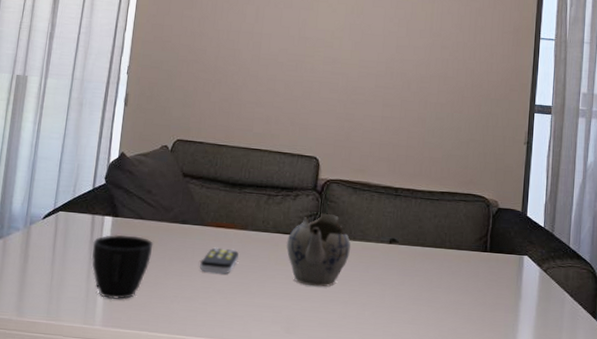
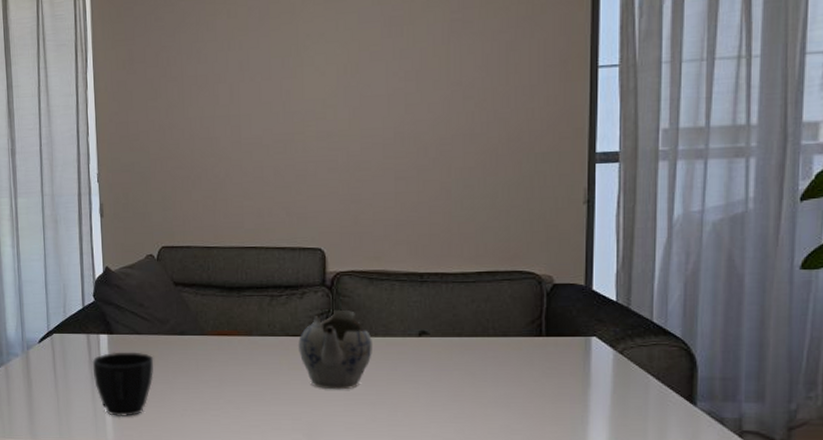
remote control: present [200,247,239,274] -> none [206,357,246,384]

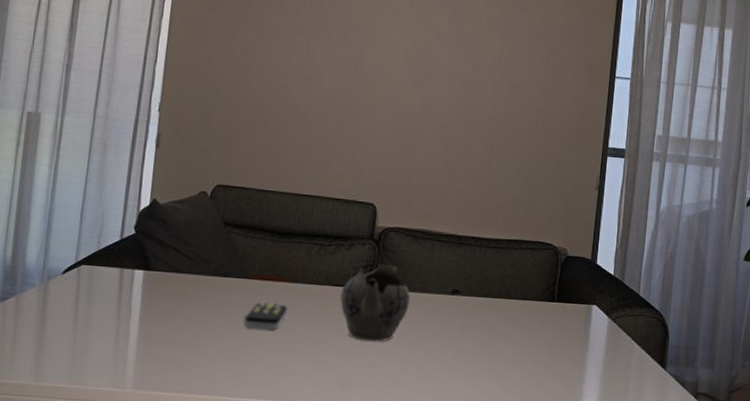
cup: present [92,352,154,417] -> none [120,289,191,360]
remote control: none [206,357,246,384] -> present [244,302,287,330]

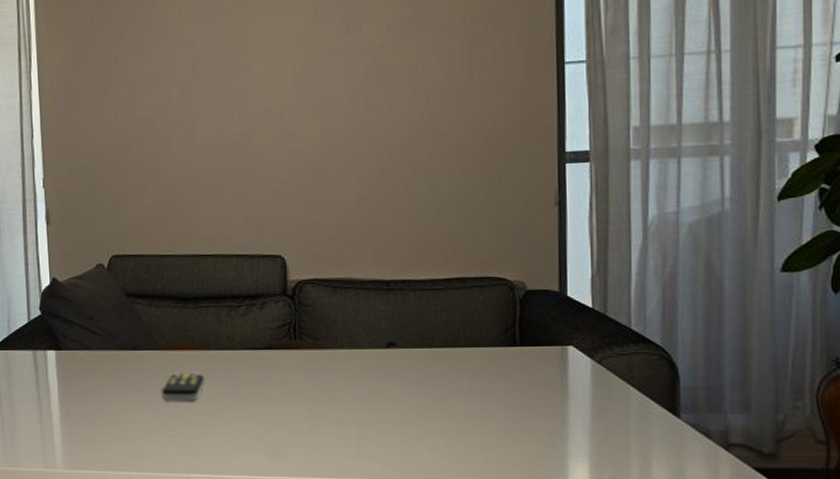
teapot: present [340,263,410,342] -> none [259,320,338,407]

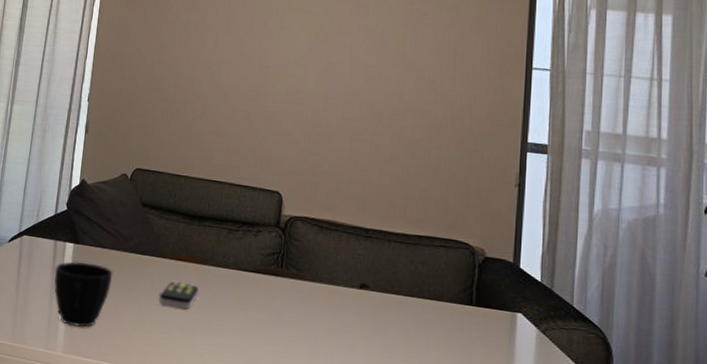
cup: none [39,369,106,440] -> present [54,261,113,327]

